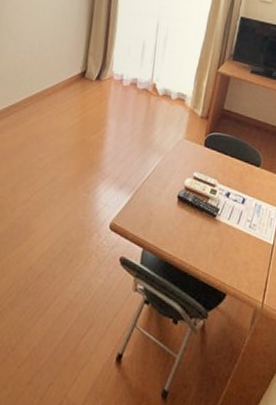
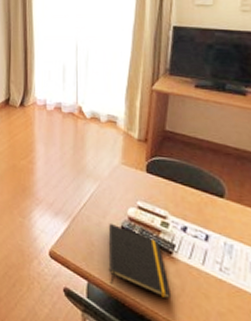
notepad: none [162,193,211,256] -> present [109,223,170,300]

